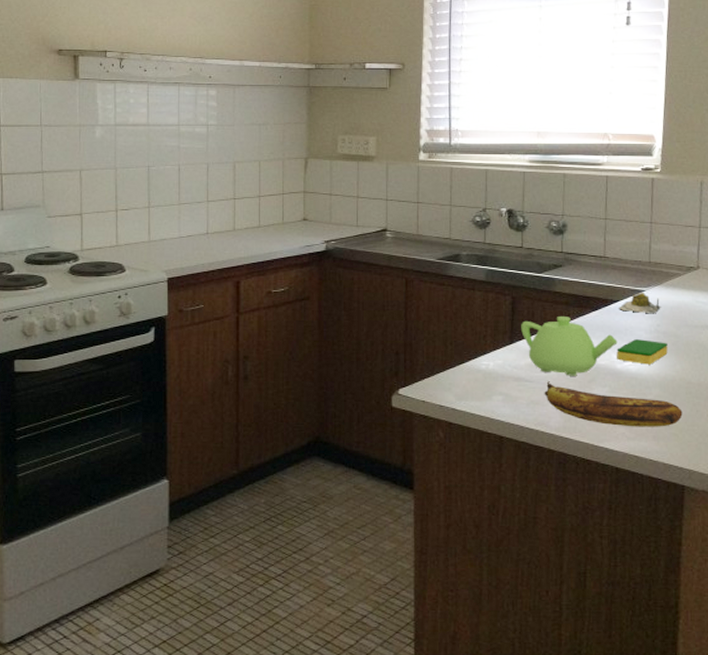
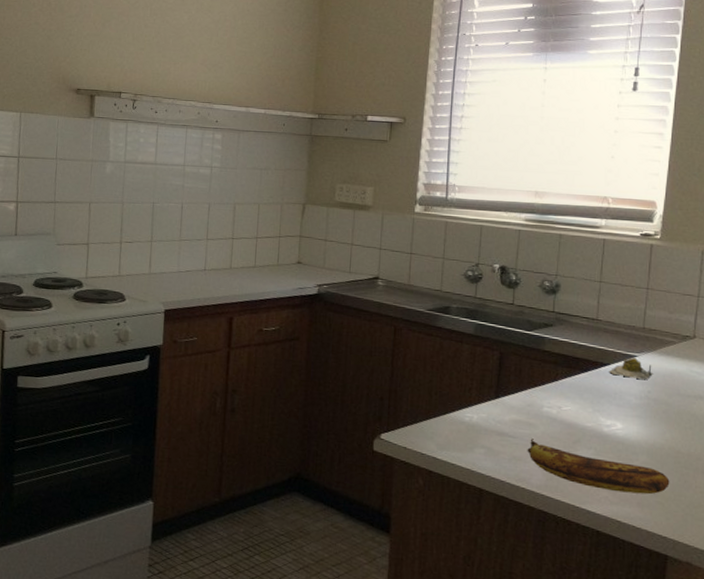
teapot: present [521,317,618,376] -> none [507,375,606,436]
dish sponge: present [617,339,668,365] -> none [604,404,658,431]

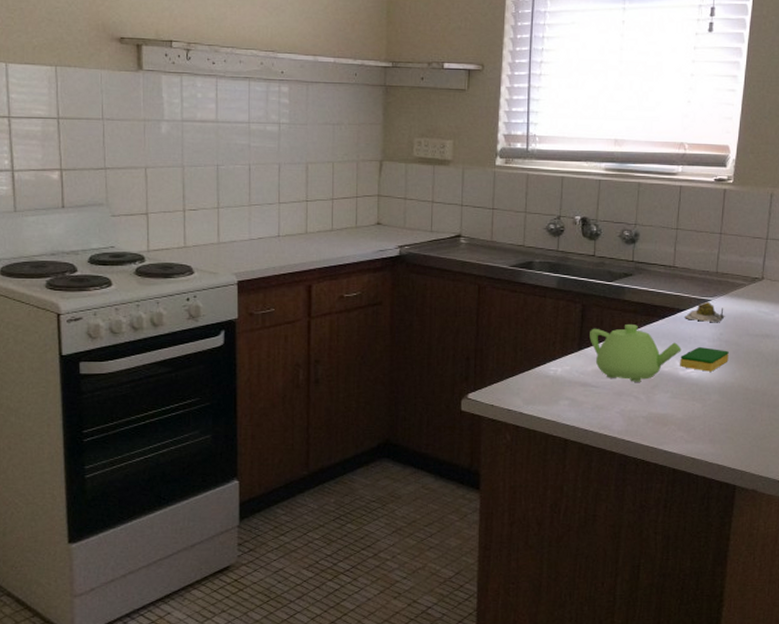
teapot: none [507,375,606,436] -> present [590,324,682,382]
banana: present [527,438,670,495] -> none [609,387,739,431]
dish sponge: none [604,404,658,431] -> present [680,347,729,372]

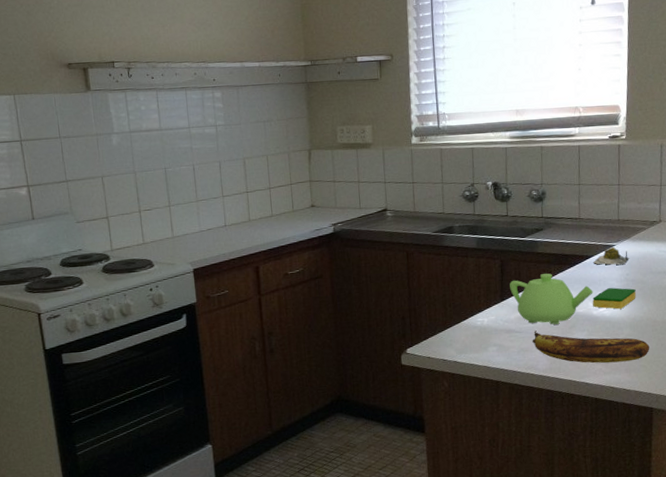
banana: none [609,387,739,431] -> present [532,331,650,364]

